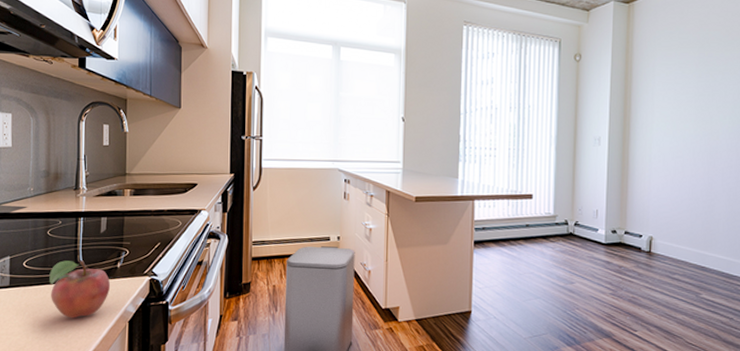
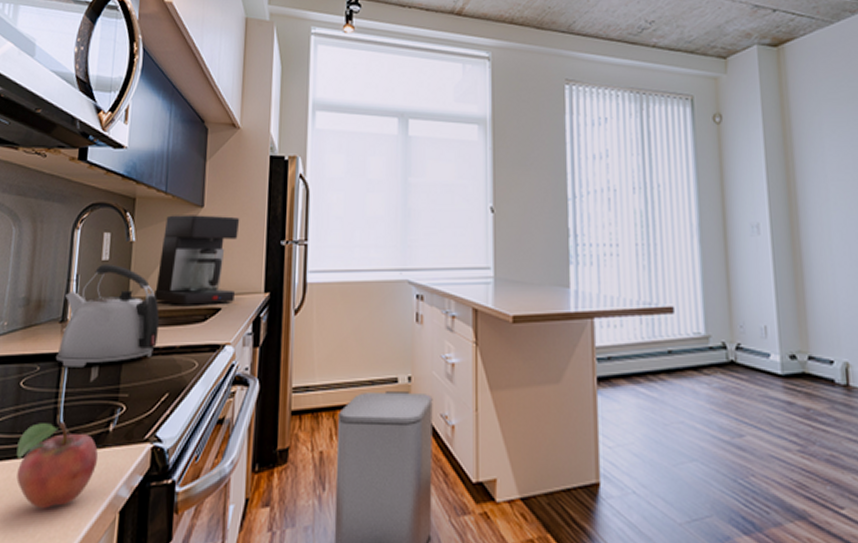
kettle: none [73,148,150,223] -> present [55,263,159,367]
coffee maker: none [145,113,210,182] -> present [153,215,240,307]

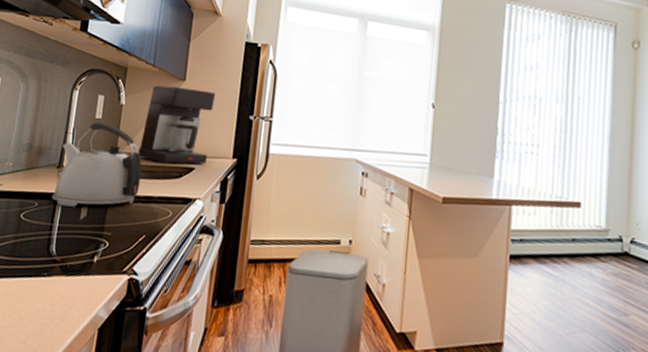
fruit: present [16,422,99,509] -> none [13,250,83,321]

